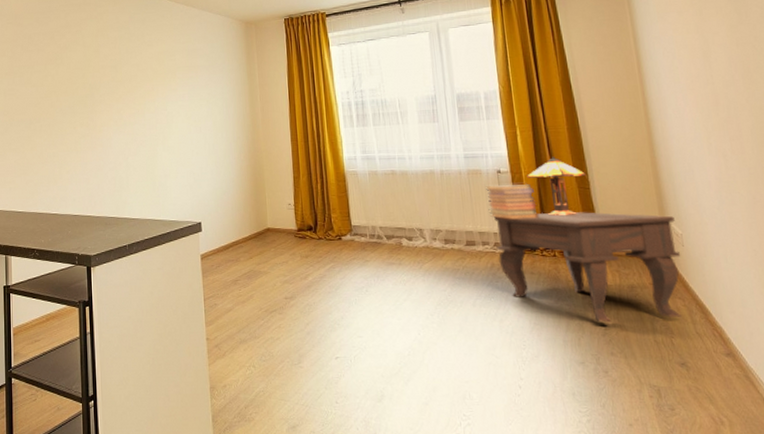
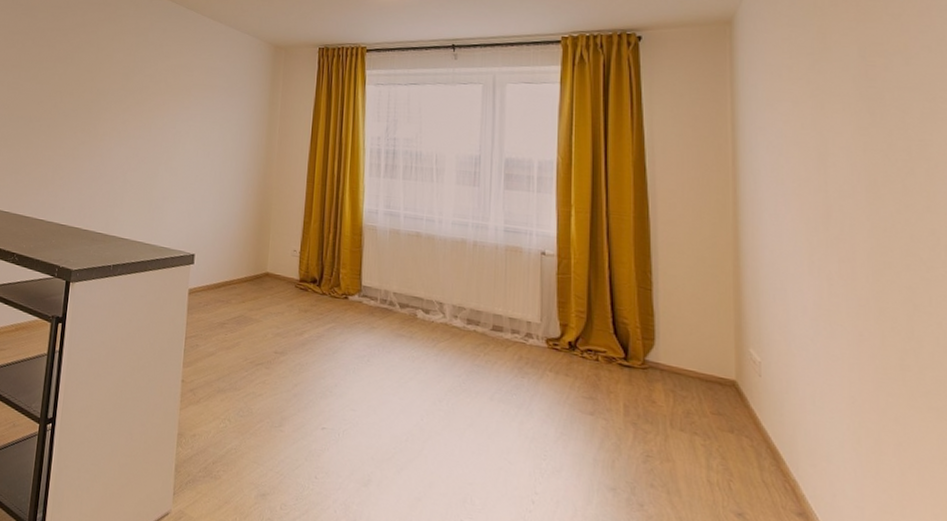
book stack: present [486,183,539,220] -> none [524,267,585,313]
side table: present [494,212,682,323] -> none [527,303,754,459]
table lamp: present [527,156,586,216] -> none [576,246,649,318]

